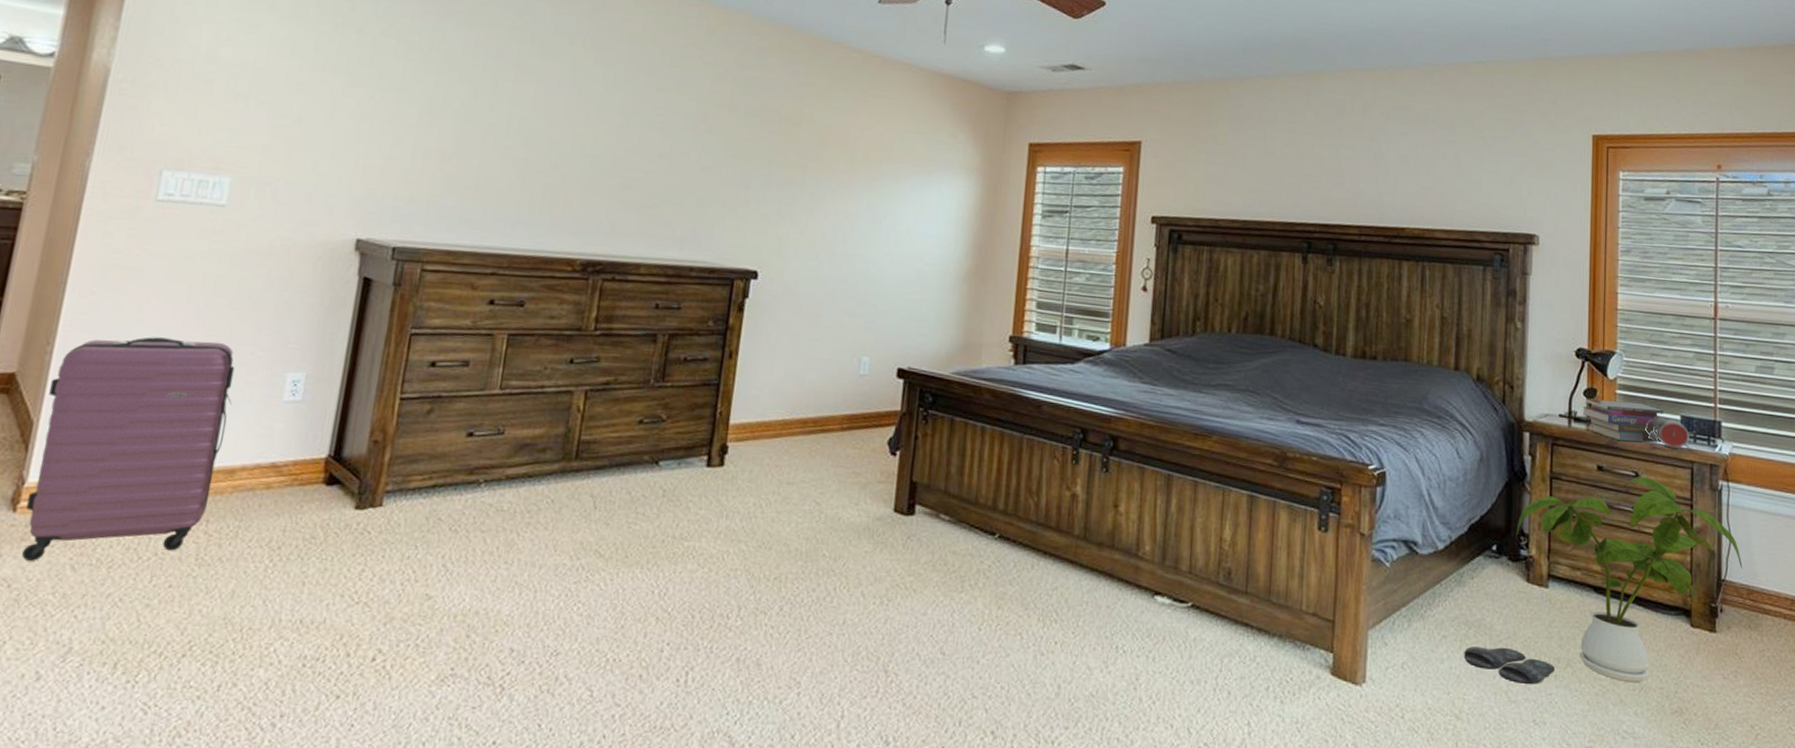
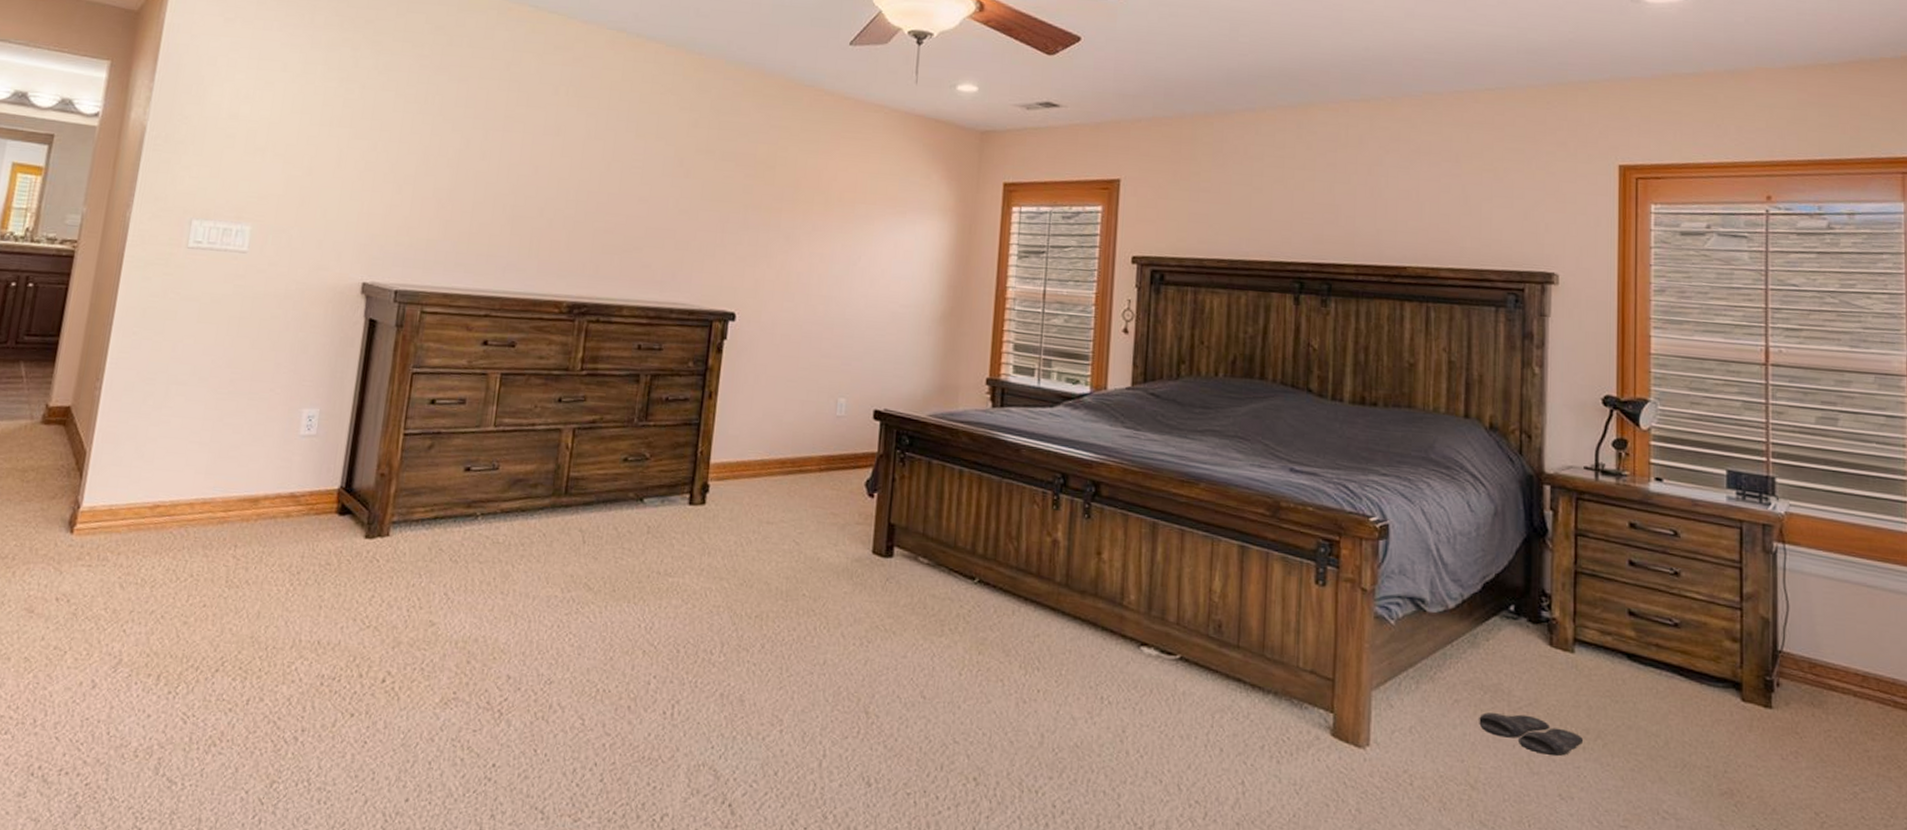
suitcase: present [22,337,235,561] -> none [79,374,257,579]
house plant: present [1516,476,1743,682] -> none [1537,535,1803,759]
books: present [1583,399,1664,443] -> none [1612,451,1707,499]
alarm clock: present [1645,416,1697,451] -> none [1685,470,1746,509]

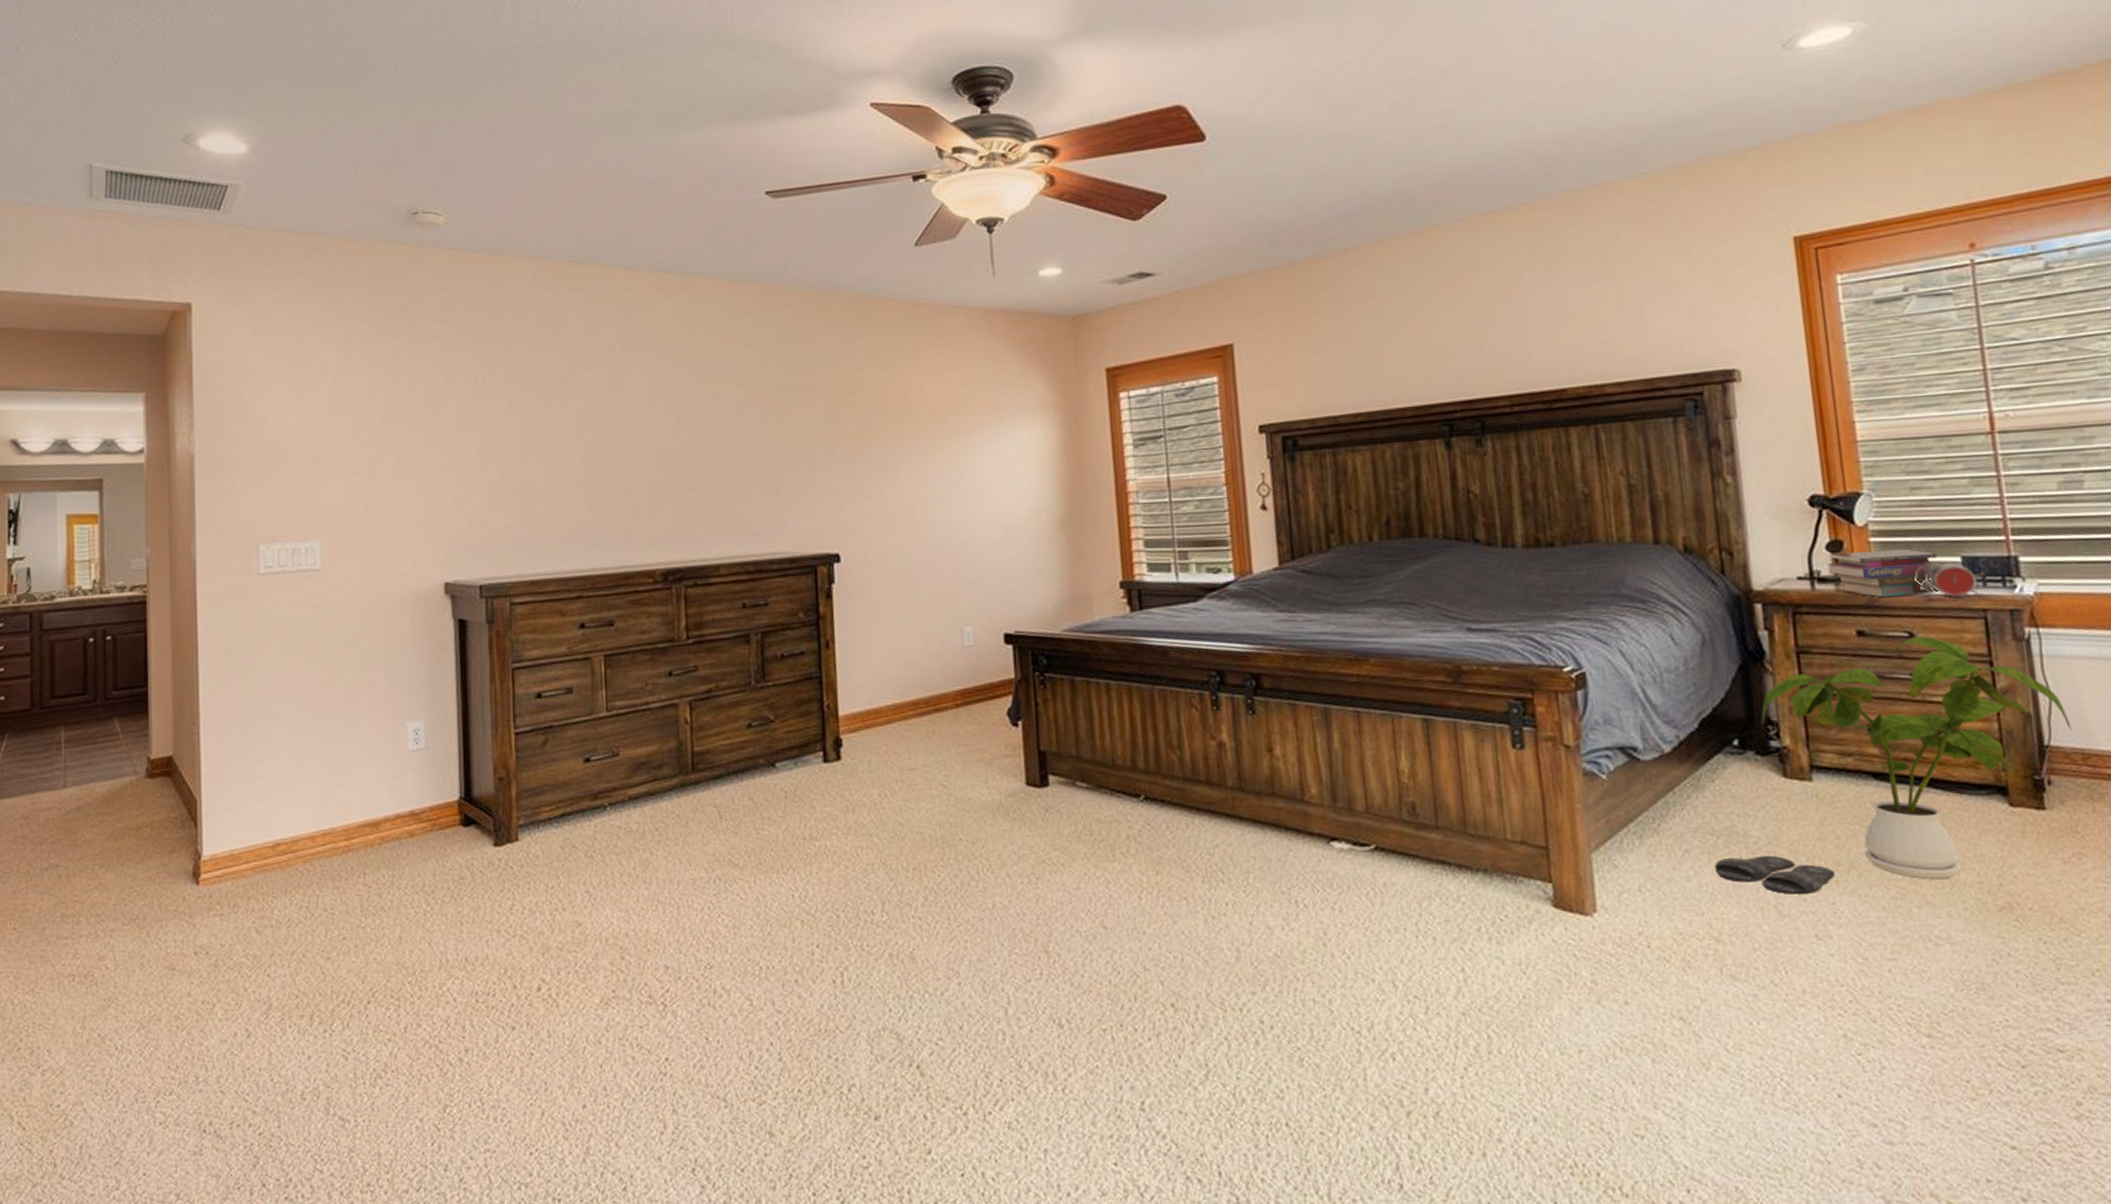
house plant: none [1537,535,1803,759] -> present [1761,635,2072,879]
books: none [1612,451,1707,499] -> present [1828,548,1938,598]
alarm clock: none [1685,470,1746,509] -> present [1914,561,1986,597]

